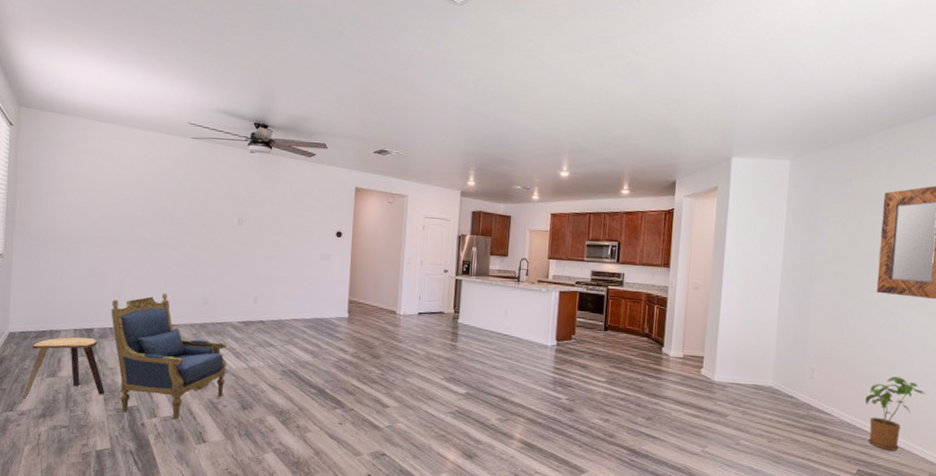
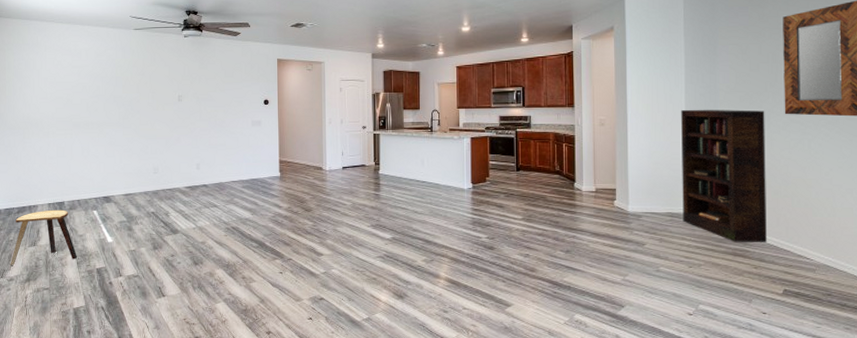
armchair: present [111,292,226,420] -> none [77,166,178,277]
bookcase: none [767,280,858,421] -> present [681,110,767,242]
house plant: present [865,376,925,451] -> none [784,195,847,269]

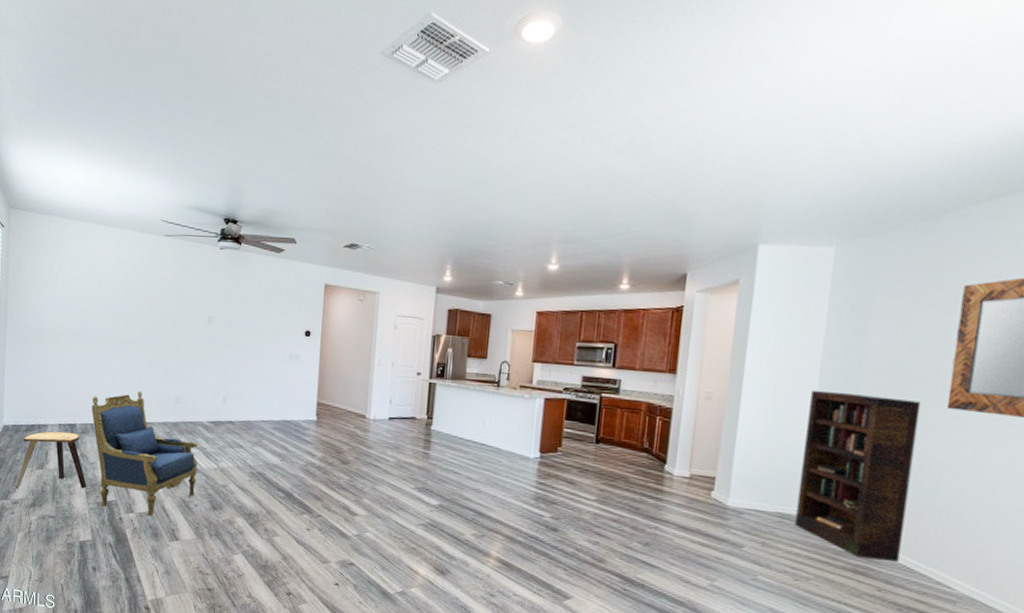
armchair: none [77,166,178,277] -> present [91,390,197,516]

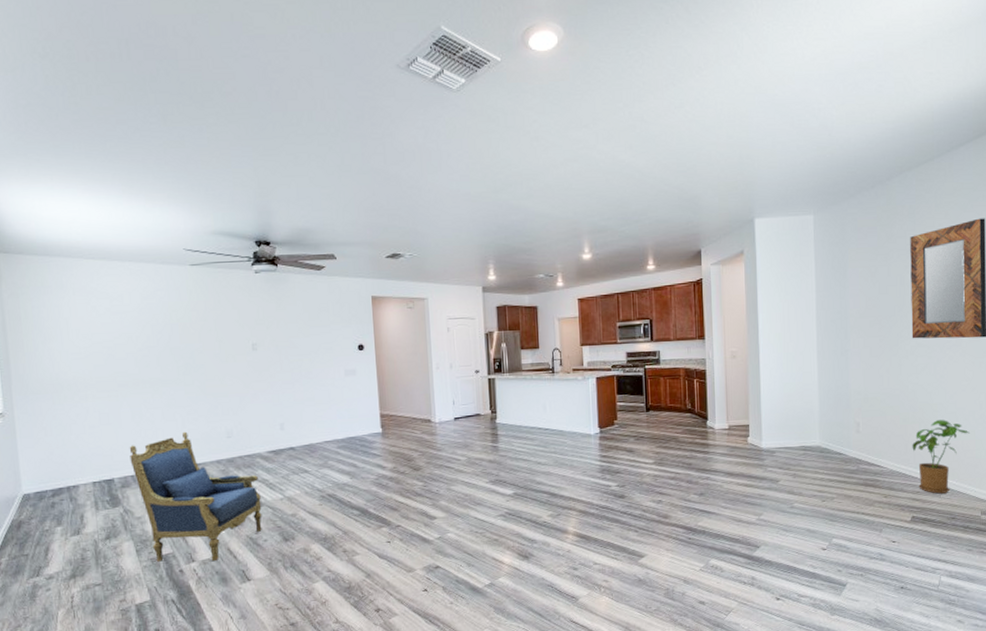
stool: present [15,431,86,489] -> none [47,488,135,561]
bookcase: present [794,391,921,562] -> none [813,335,896,472]
house plant: none [925,512,1011,602] -> present [912,420,970,494]

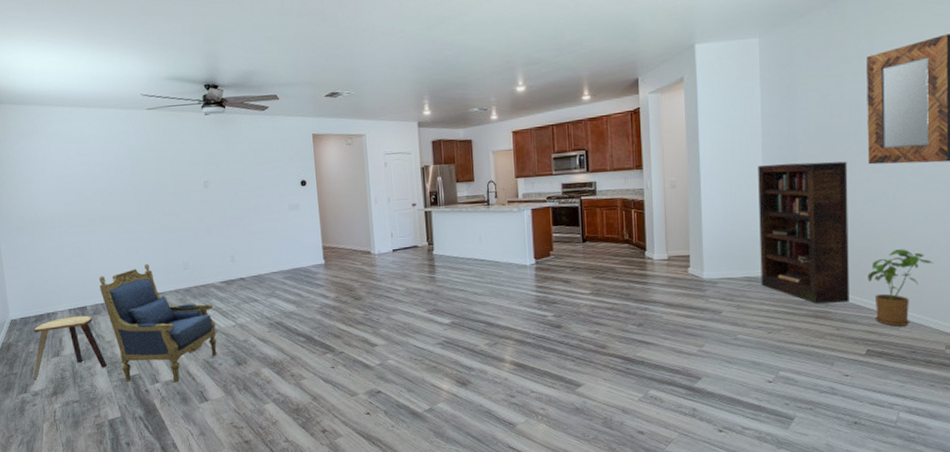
stool: none [47,488,135,561] -> present [33,315,107,379]
bookcase: none [813,335,896,472] -> present [758,161,849,304]

